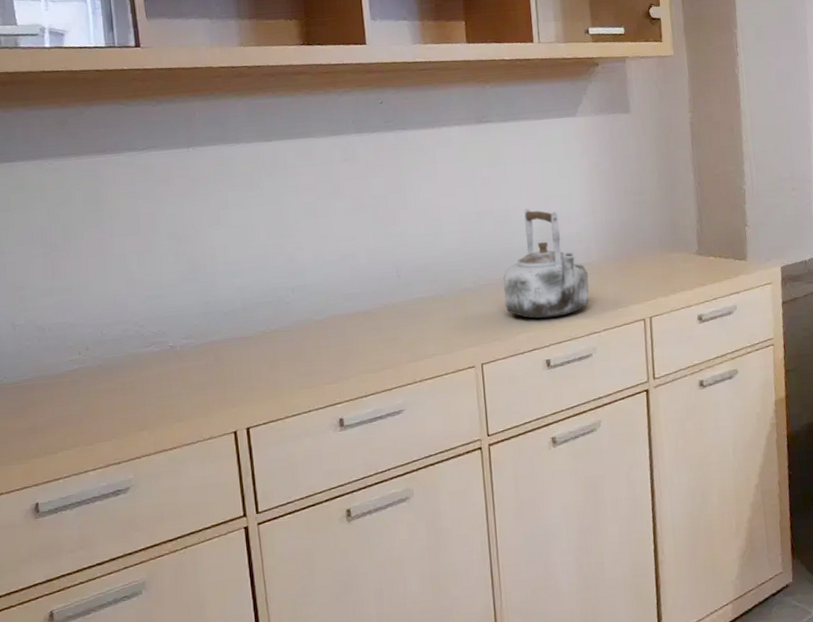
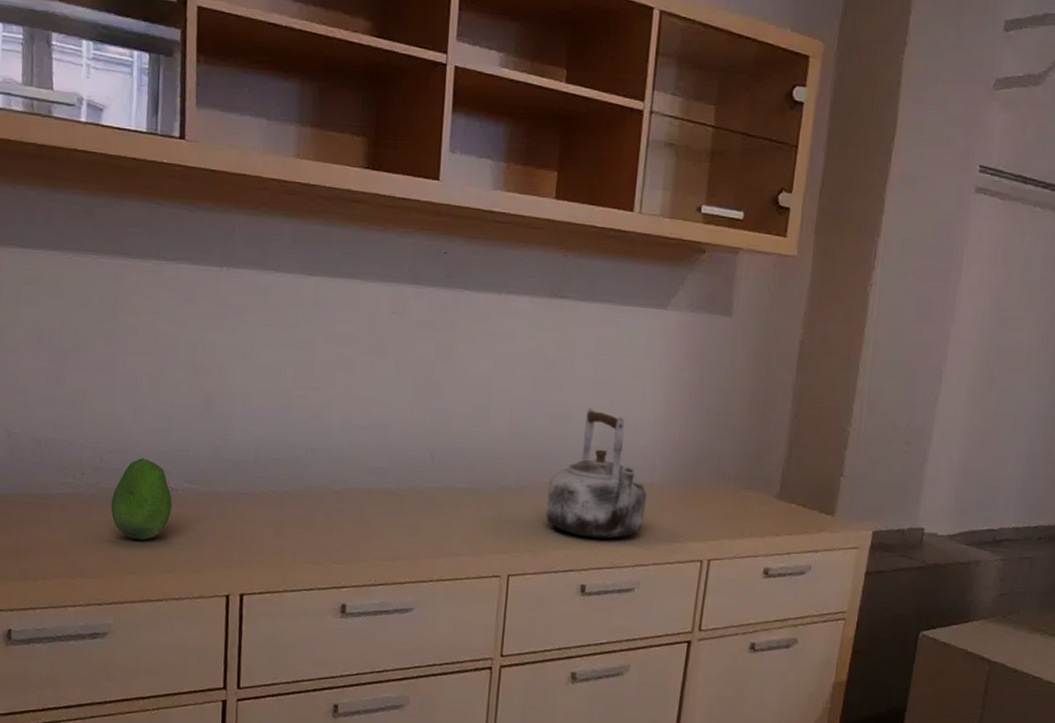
fruit: none [116,325,174,398] -> present [110,458,173,540]

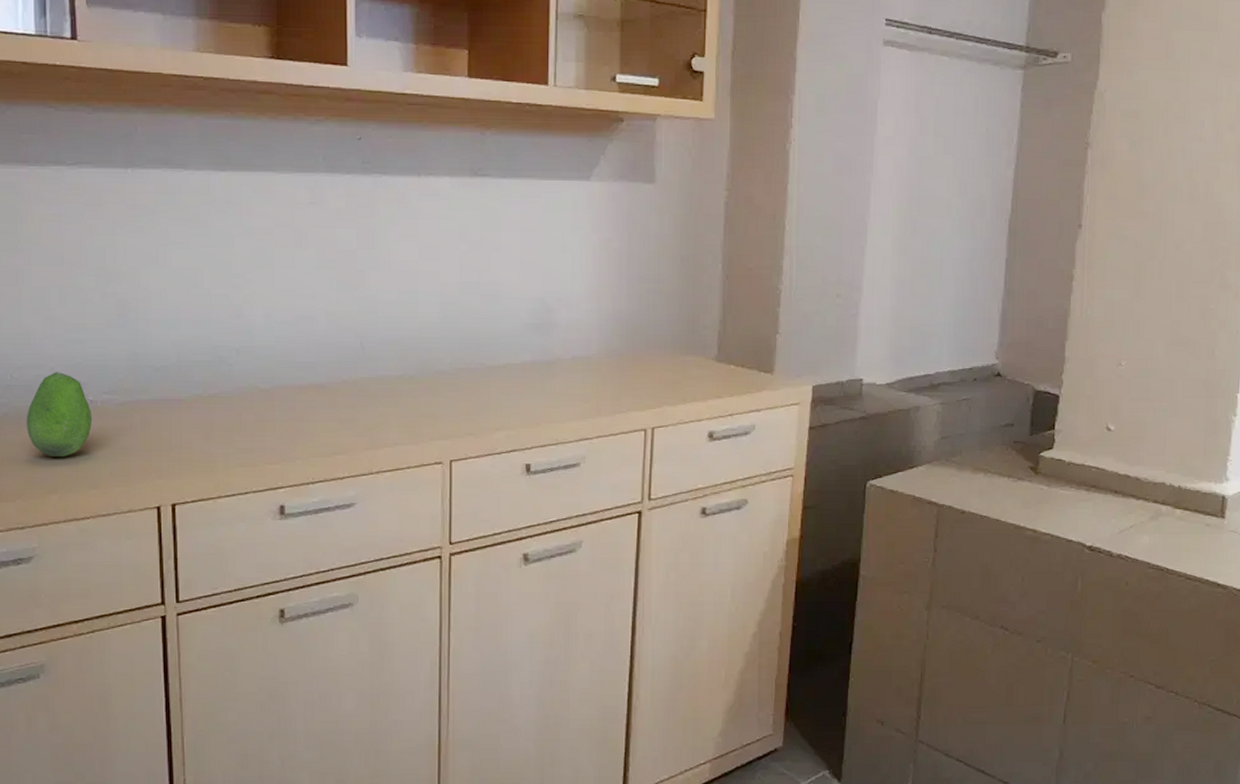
kettle: present [545,408,647,539] -> none [484,285,585,416]

